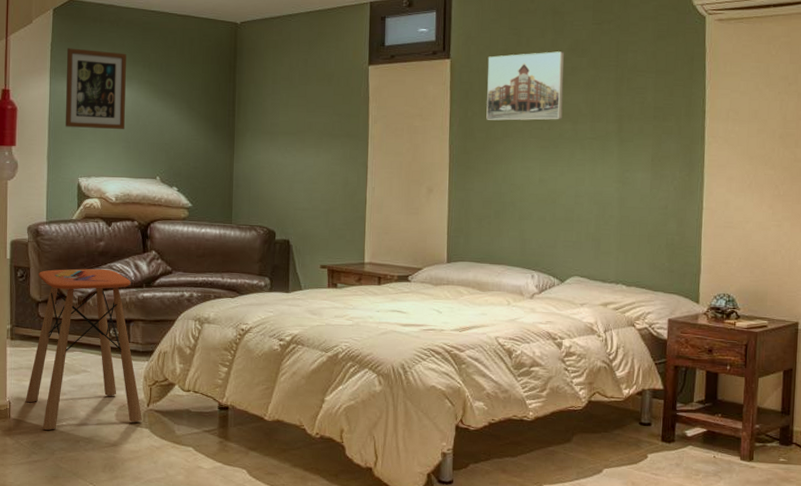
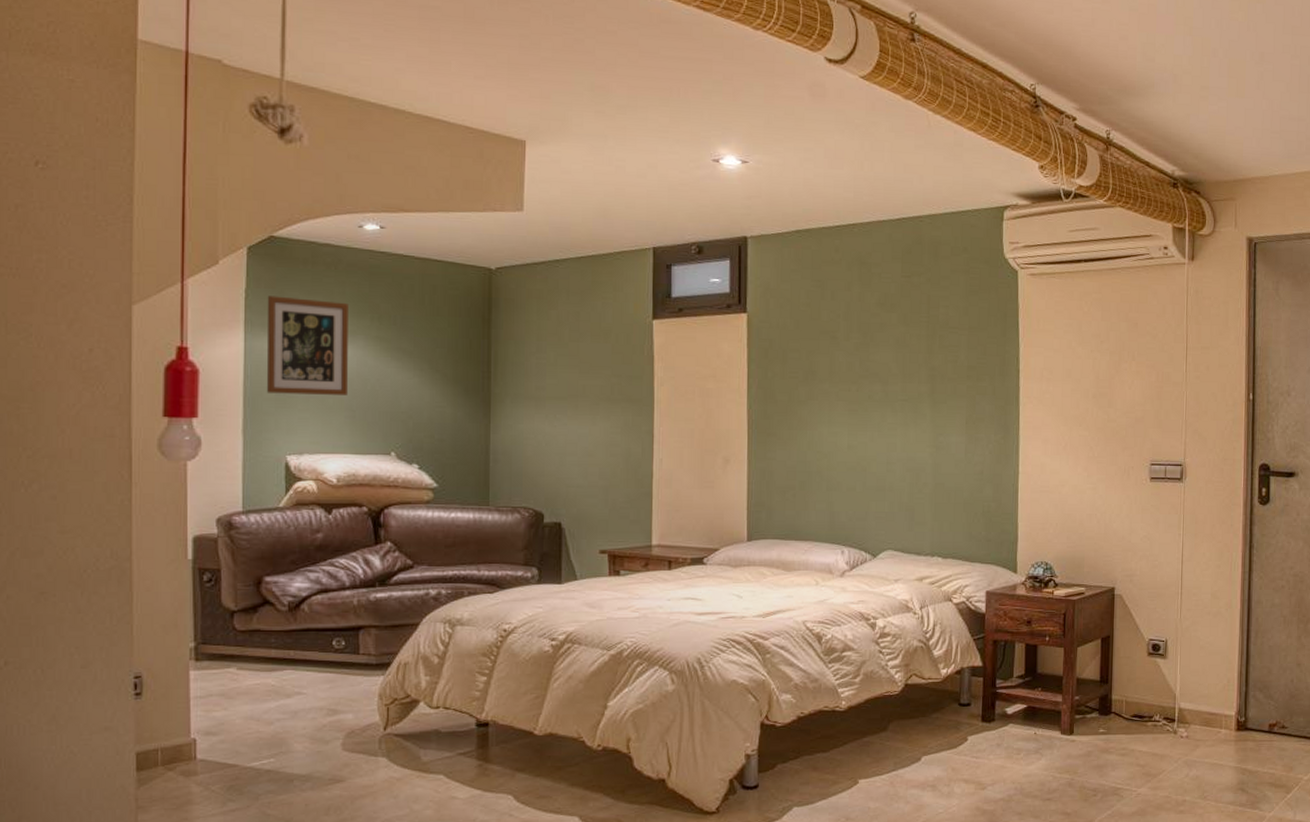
side table: present [25,268,142,431] -> none [217,566,377,771]
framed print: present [486,51,565,121] -> none [788,306,873,382]

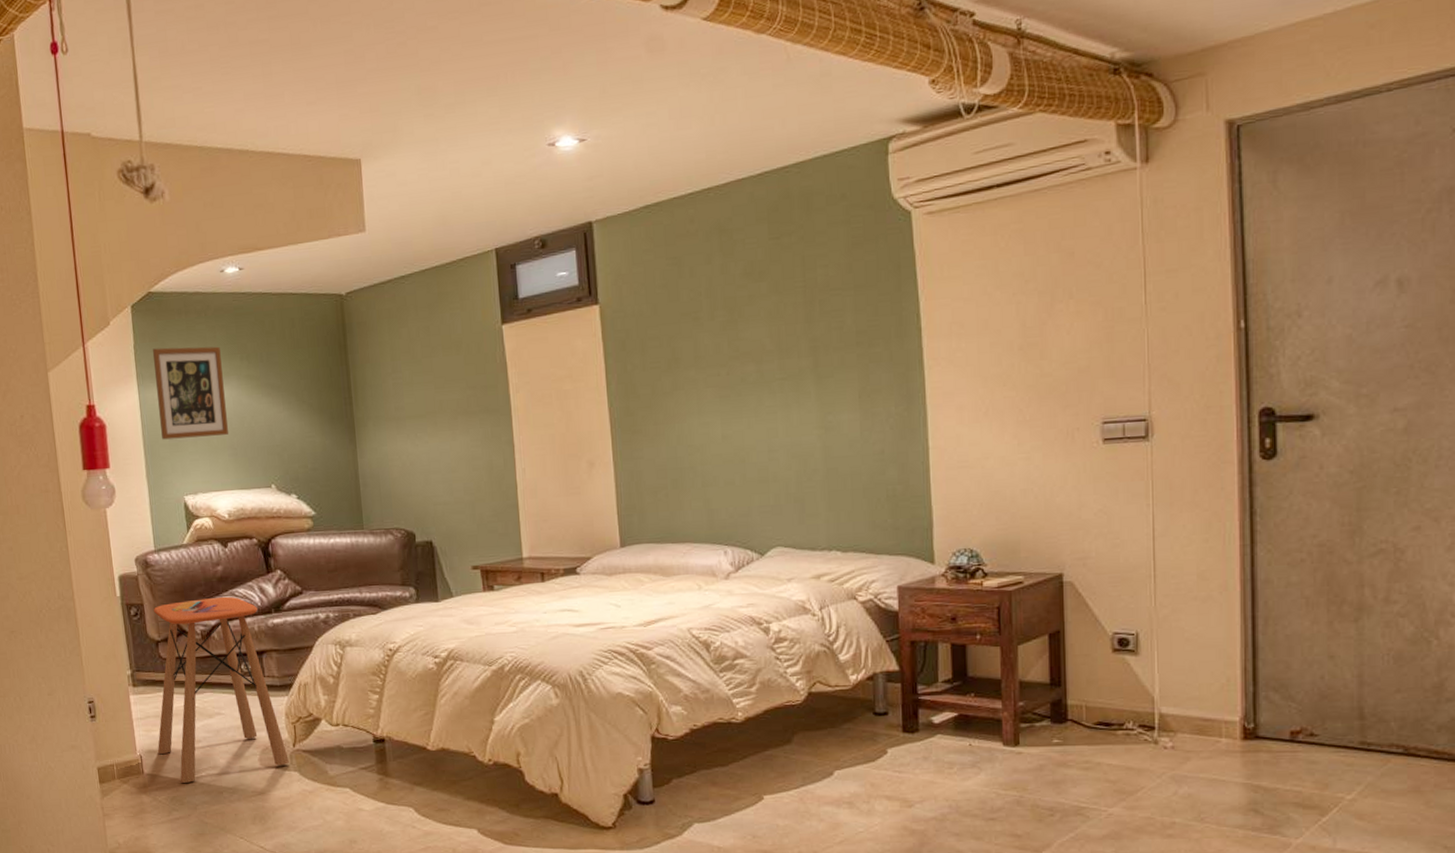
side table: none [217,566,377,771] -> present [153,596,289,784]

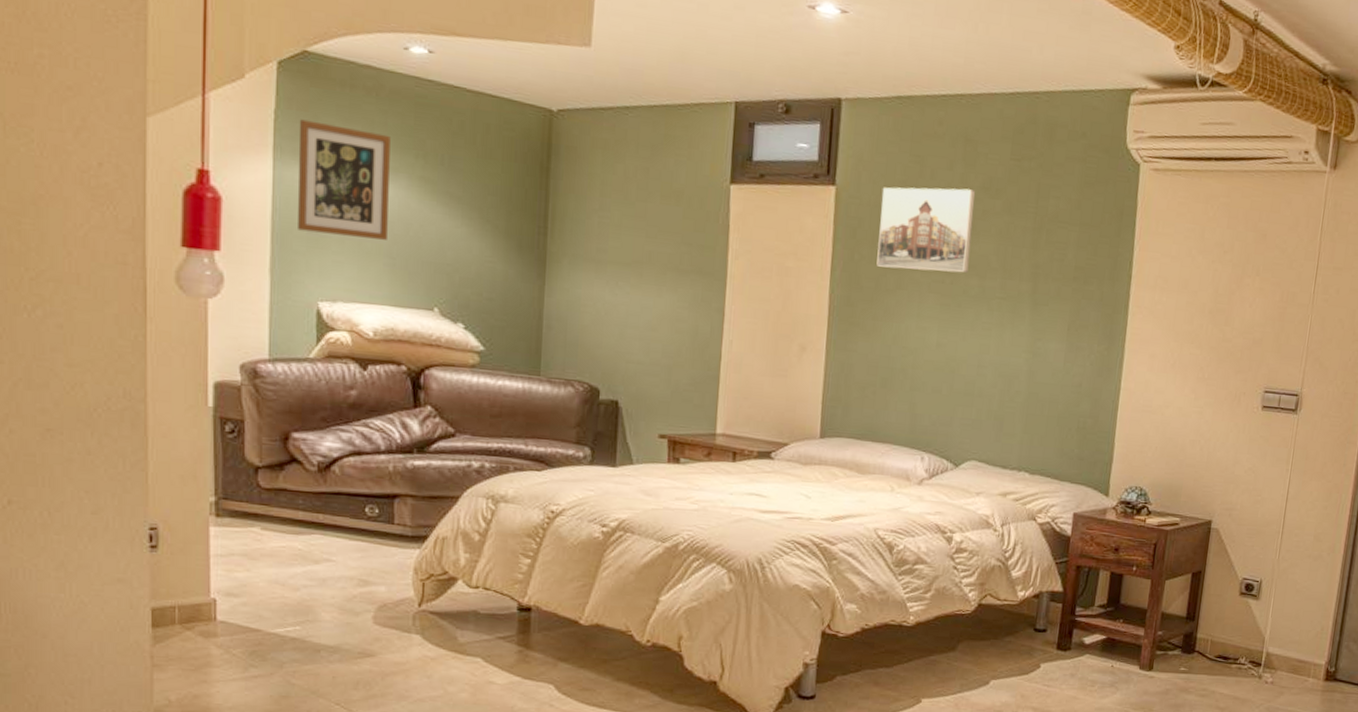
side table: present [153,596,289,784] -> none [239,424,411,637]
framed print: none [644,278,743,372] -> present [876,187,976,273]

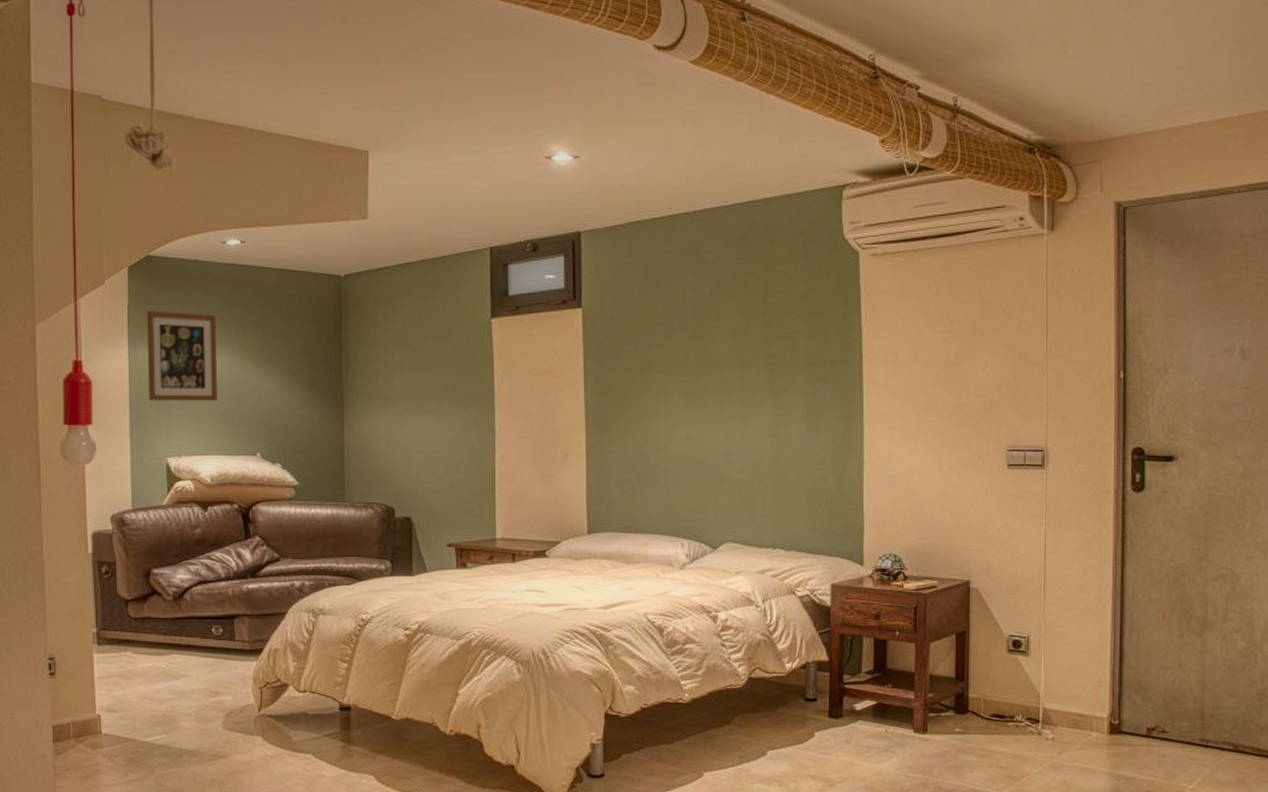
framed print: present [876,187,976,273] -> none [623,295,708,374]

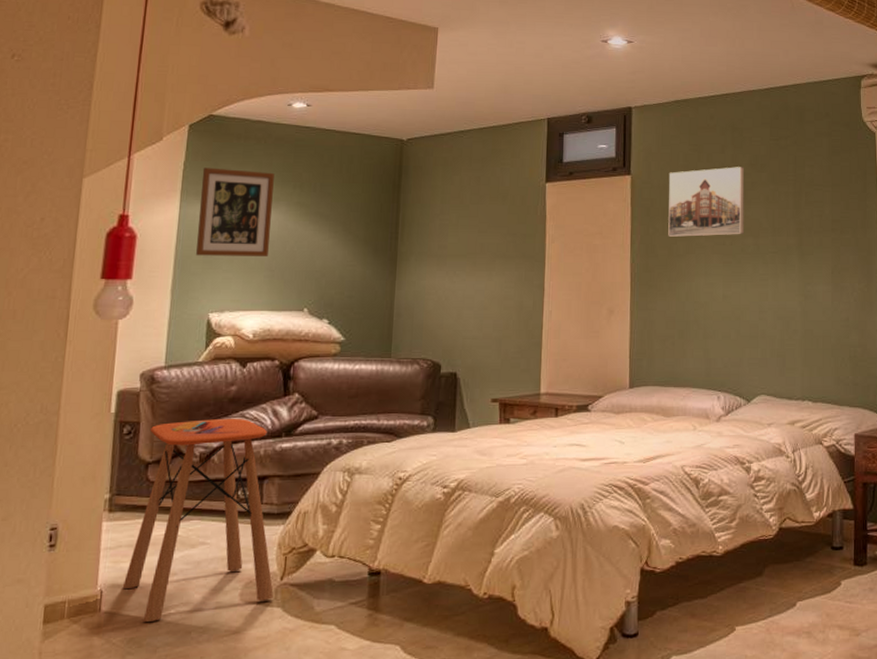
side table: none [117,559,253,745] -> present [122,418,274,623]
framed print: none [623,295,708,374] -> present [668,167,745,237]

